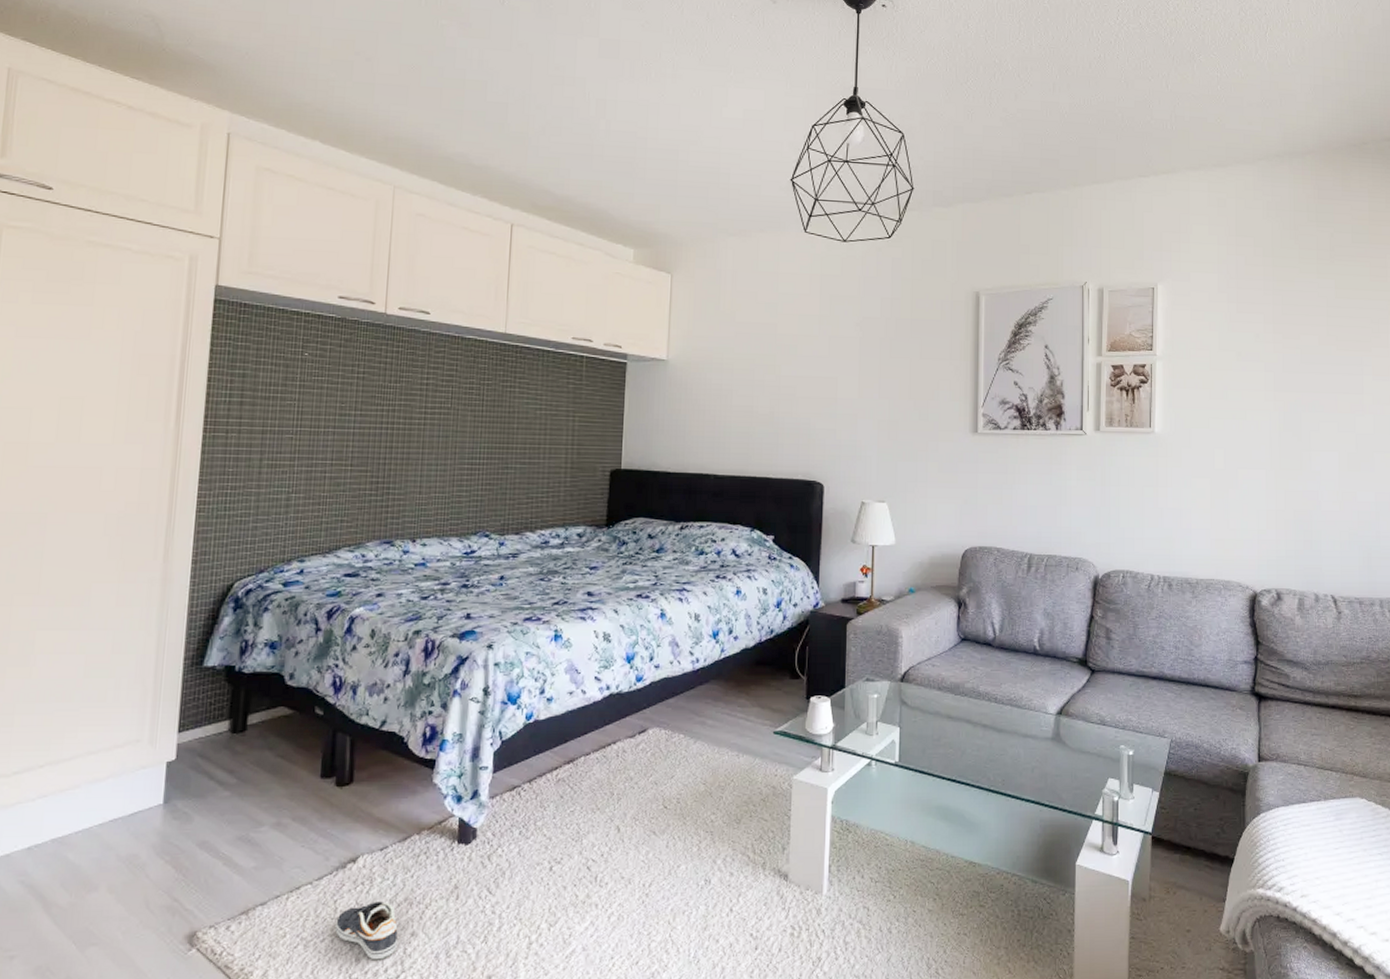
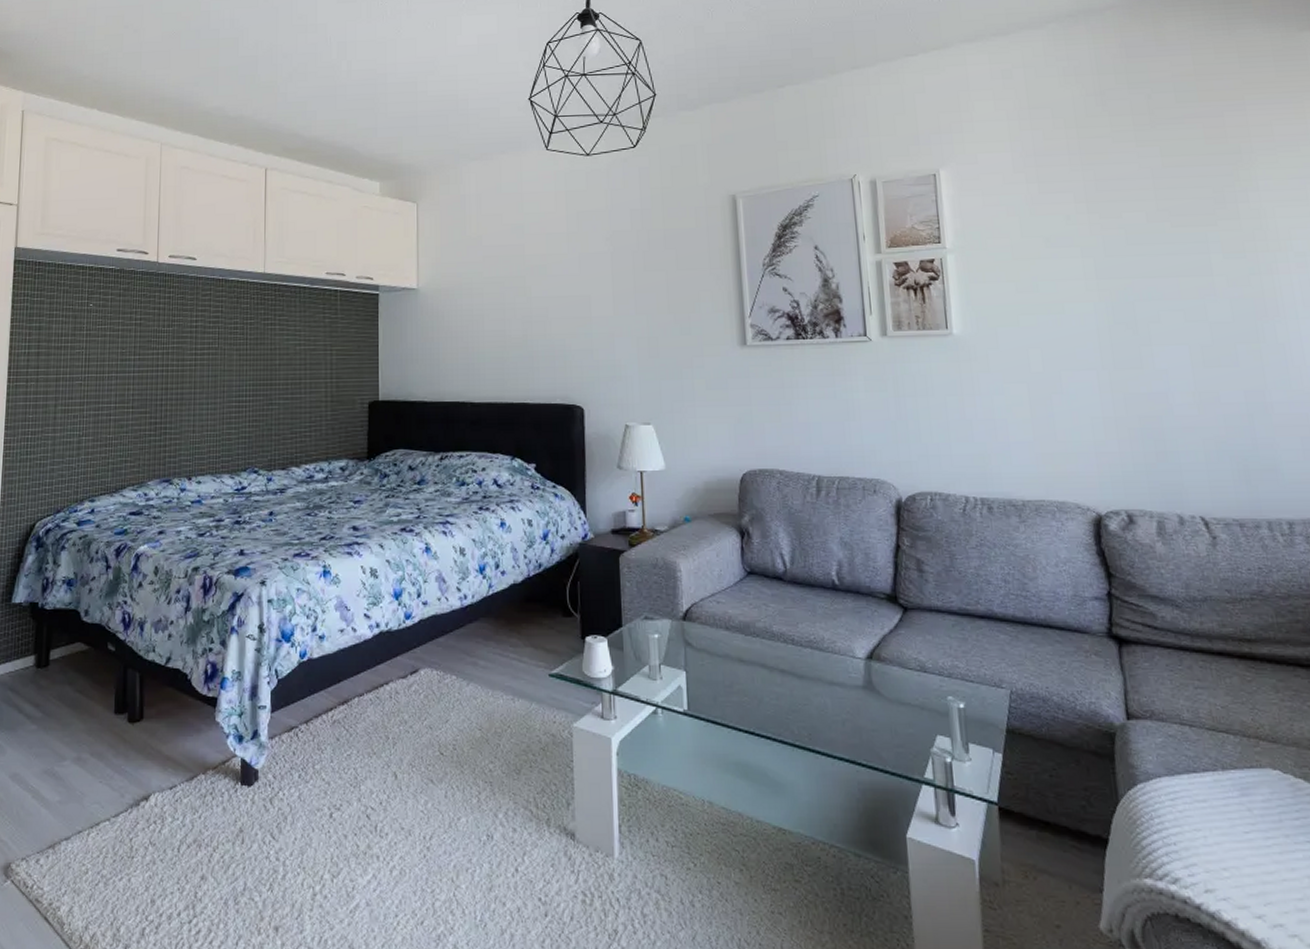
sneaker: present [334,901,398,960] -> none [131,842,189,903]

